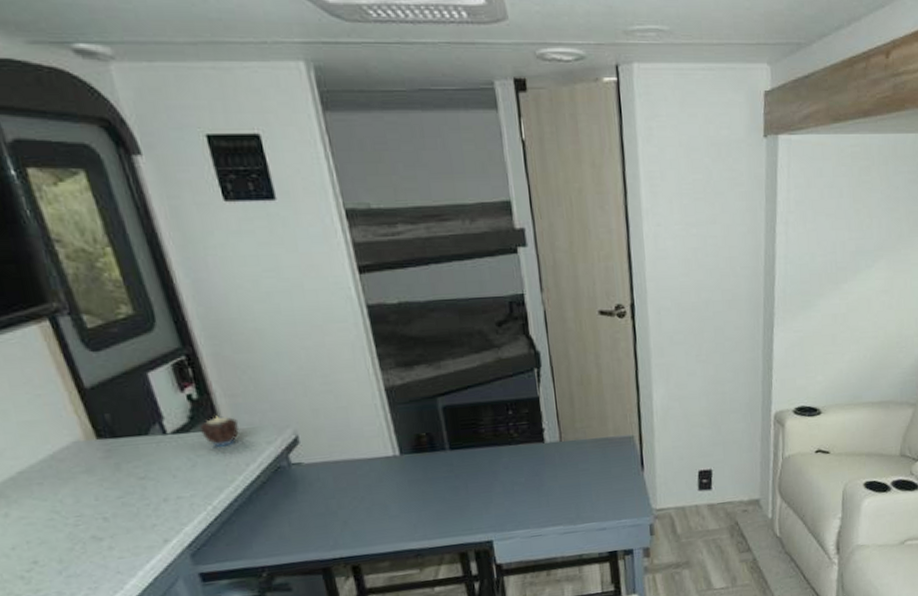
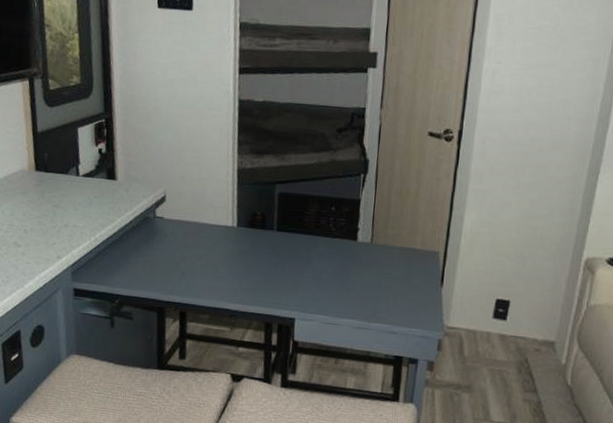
candle: present [199,415,240,447] -> none [100,168,128,193]

